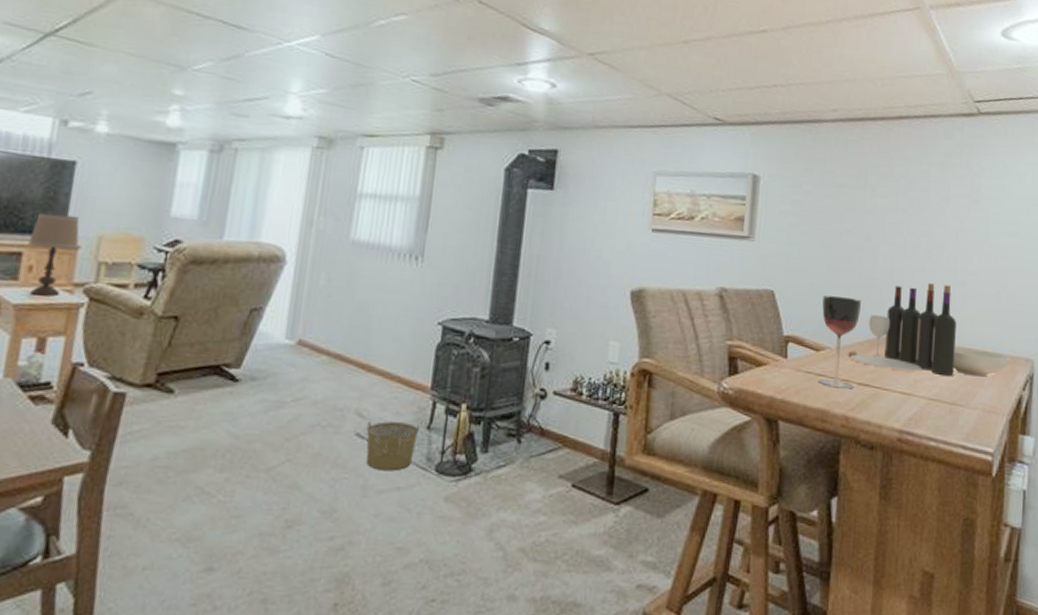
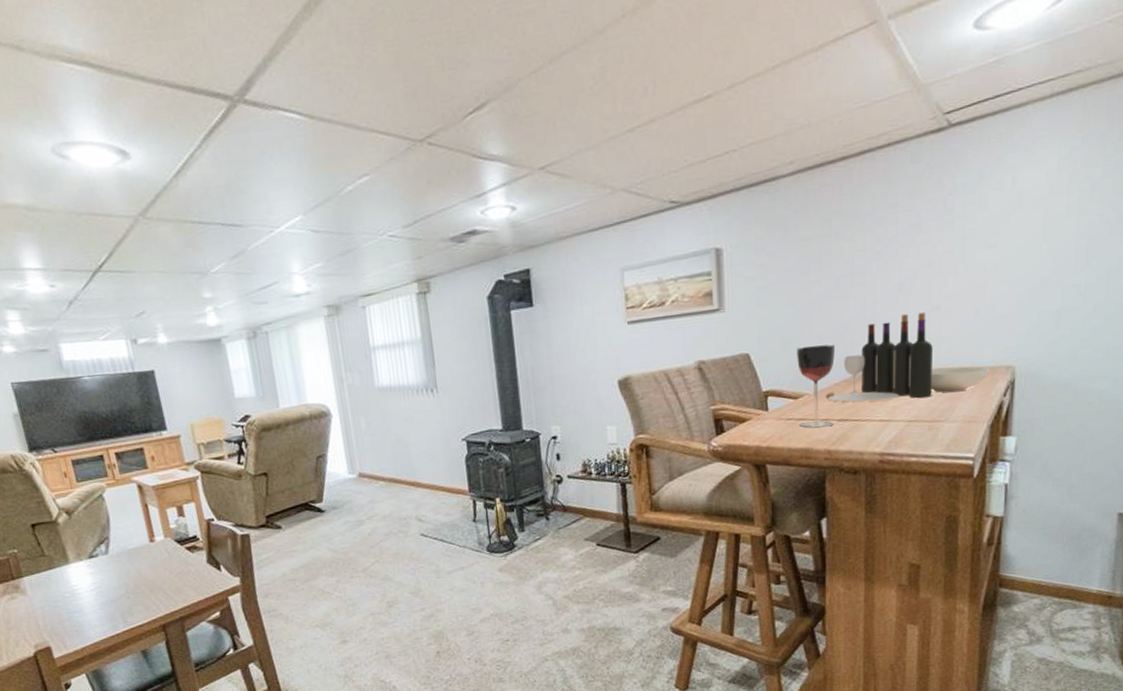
table lamp: present [28,212,80,297] -> none [143,412,180,477]
basket: present [366,421,419,471] -> none [427,520,468,558]

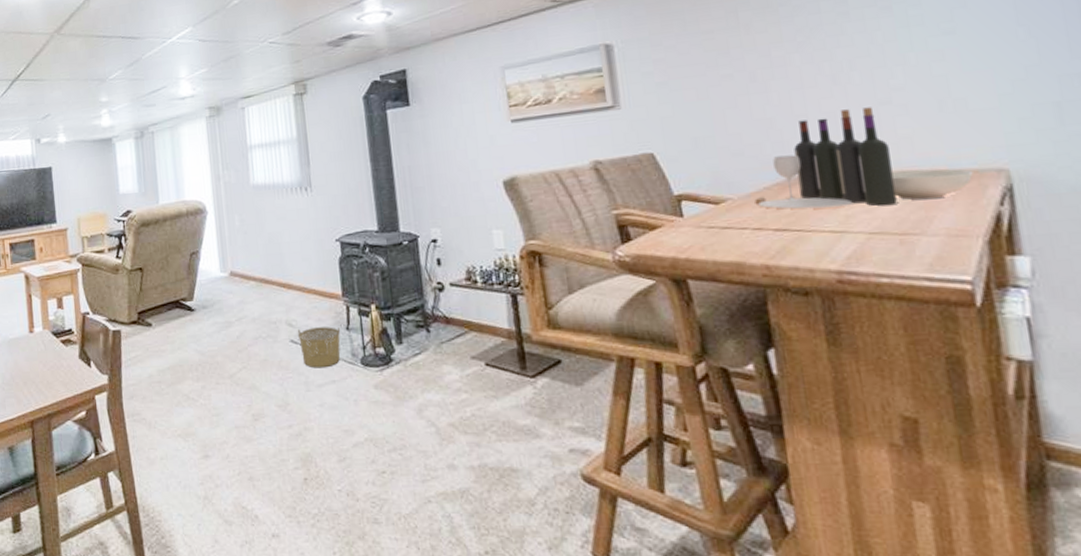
basket: none [427,520,468,558] -> present [297,327,341,368]
wineglass: present [797,344,835,428] -> none [712,143,770,239]

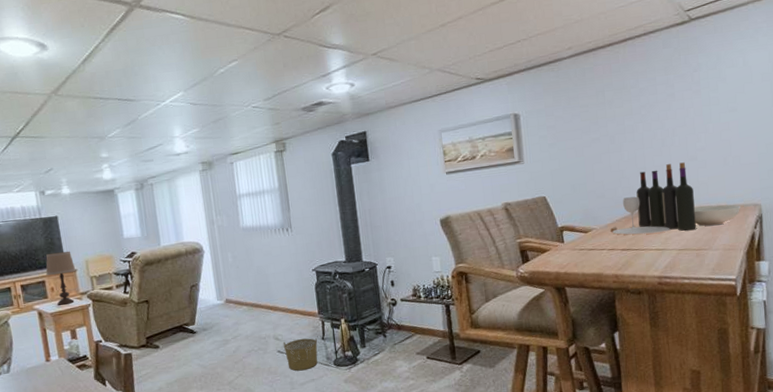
table lamp: none [36,206,67,268] -> present [46,251,76,305]

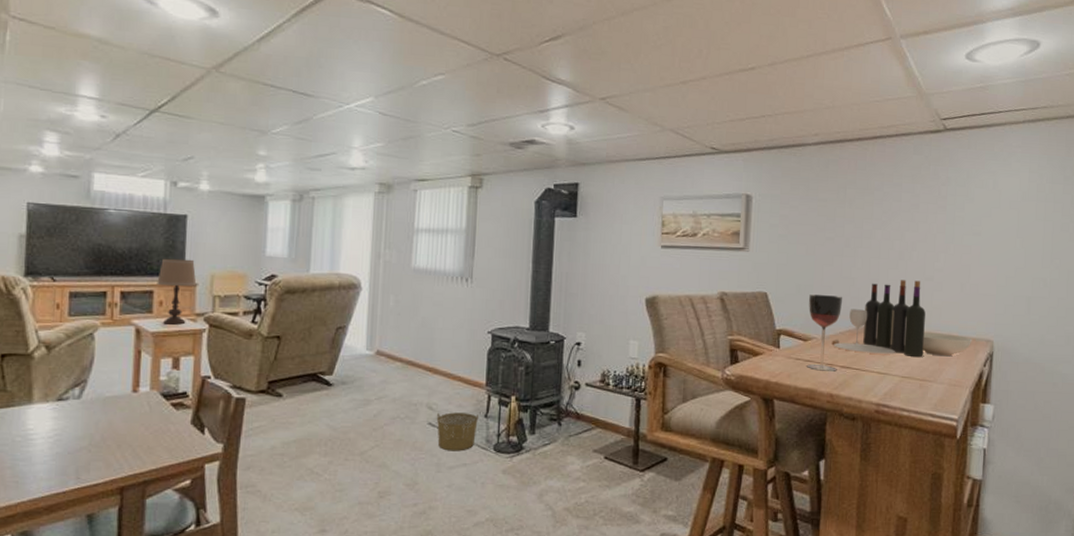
wineglass: none [584,188,619,257] -> present [807,294,842,371]

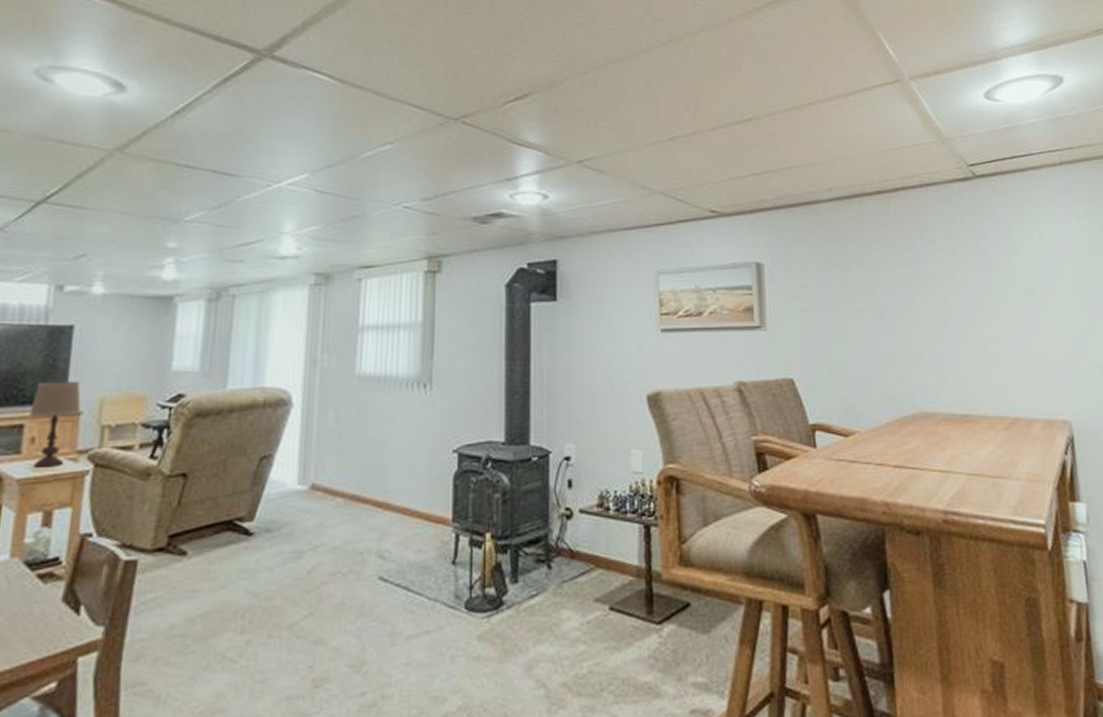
basket: present [436,412,478,451] -> none [389,560,444,615]
wineglass: present [807,294,842,371] -> none [844,378,890,474]
wine bottle: present [832,280,926,357] -> none [878,353,991,448]
bowl: present [922,332,973,357] -> none [986,415,1046,445]

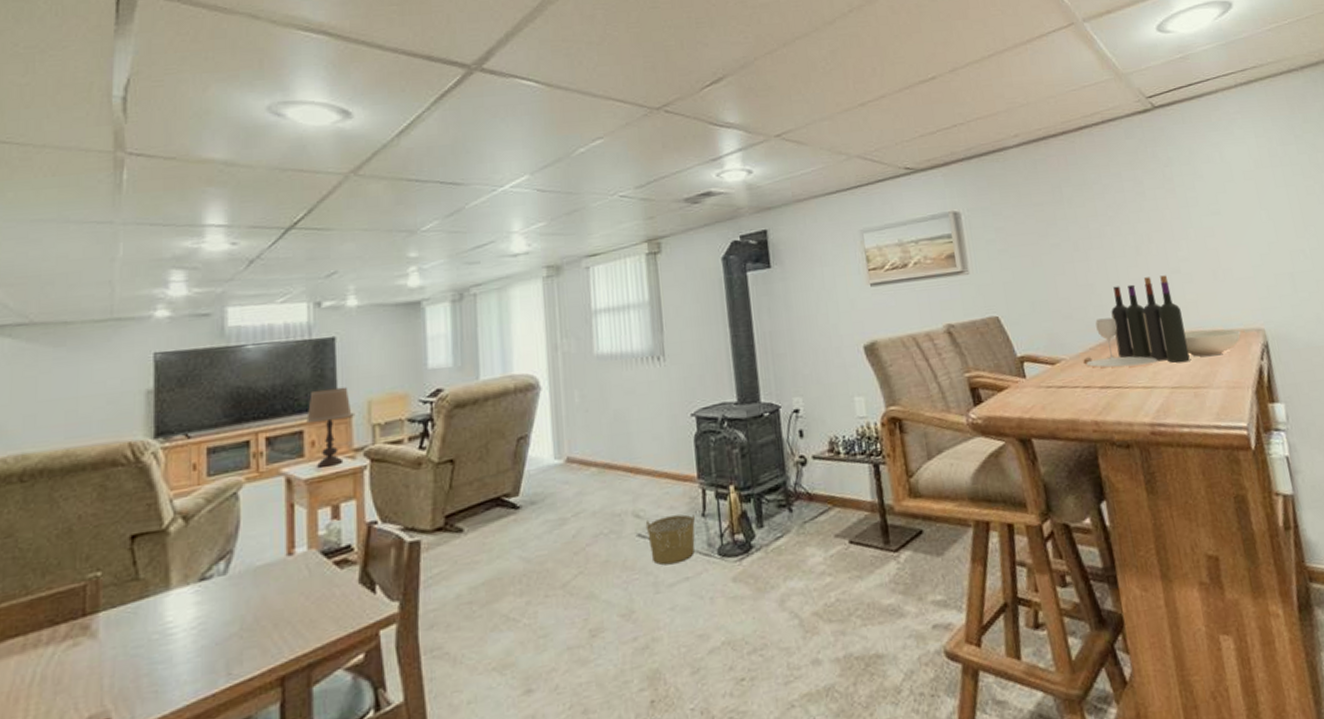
basket: none [389,560,444,615] -> present [645,514,695,565]
wine bottle: none [878,353,991,448] -> present [1083,275,1190,368]
bowl: none [986,415,1046,445] -> present [1184,329,1241,357]

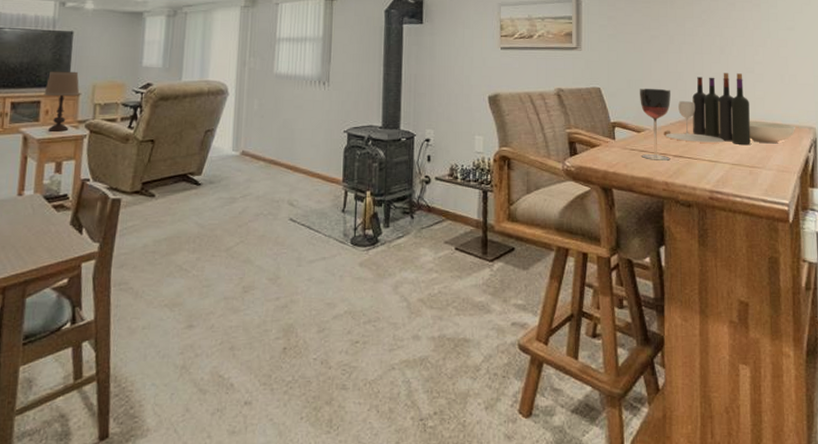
basket: present [645,514,695,565] -> none [297,208,336,246]
wineglass: none [1046,307,1097,397] -> present [640,89,671,161]

